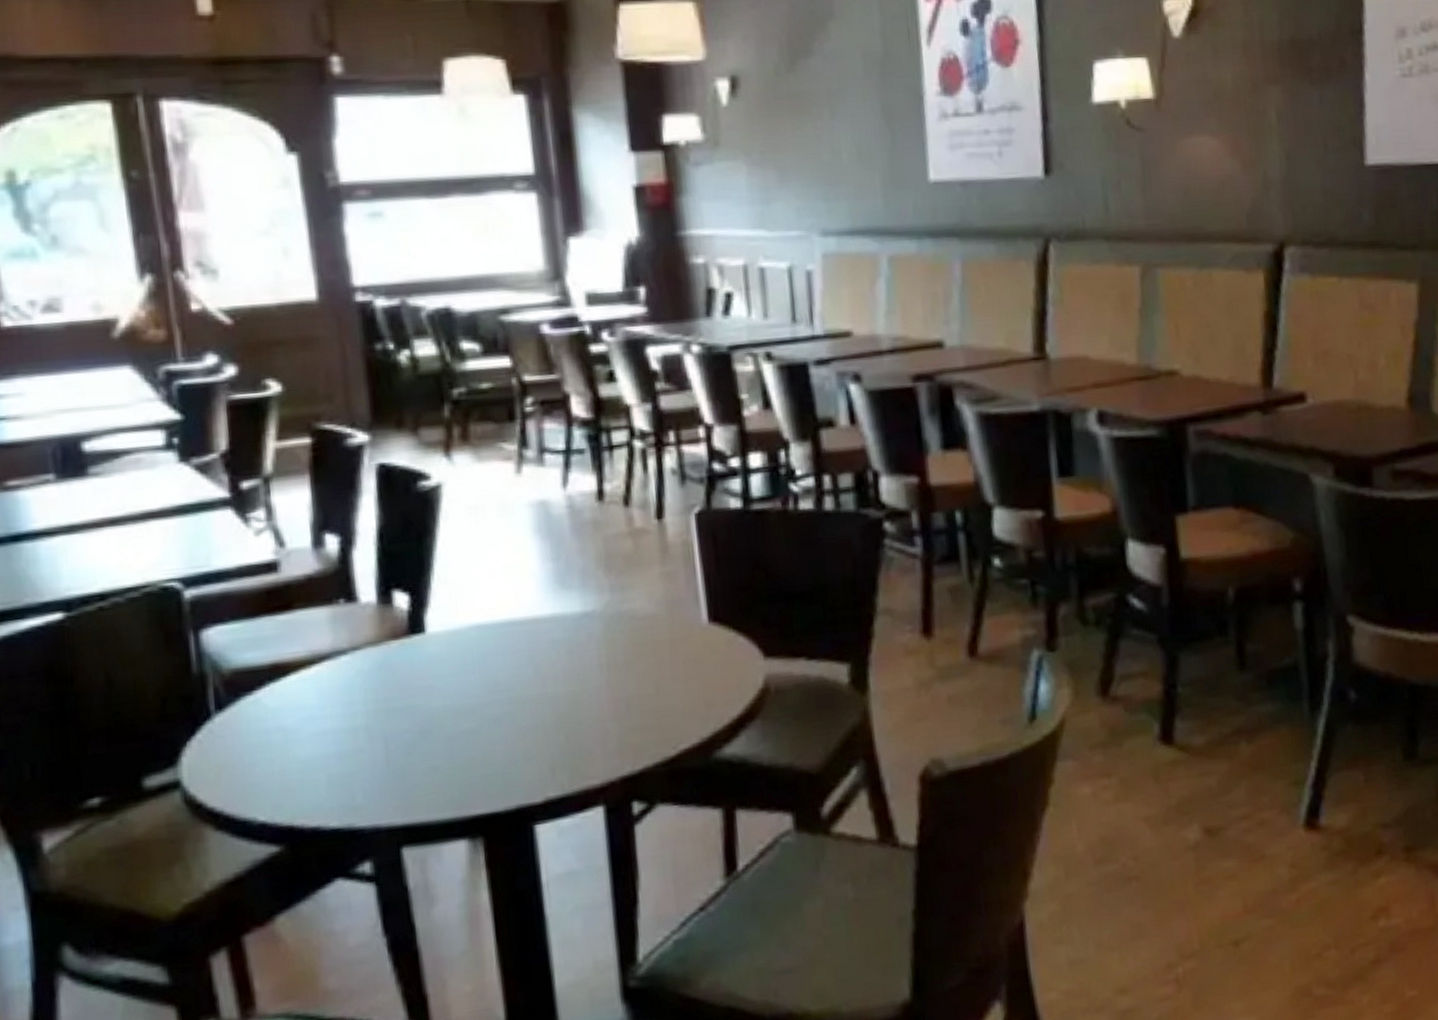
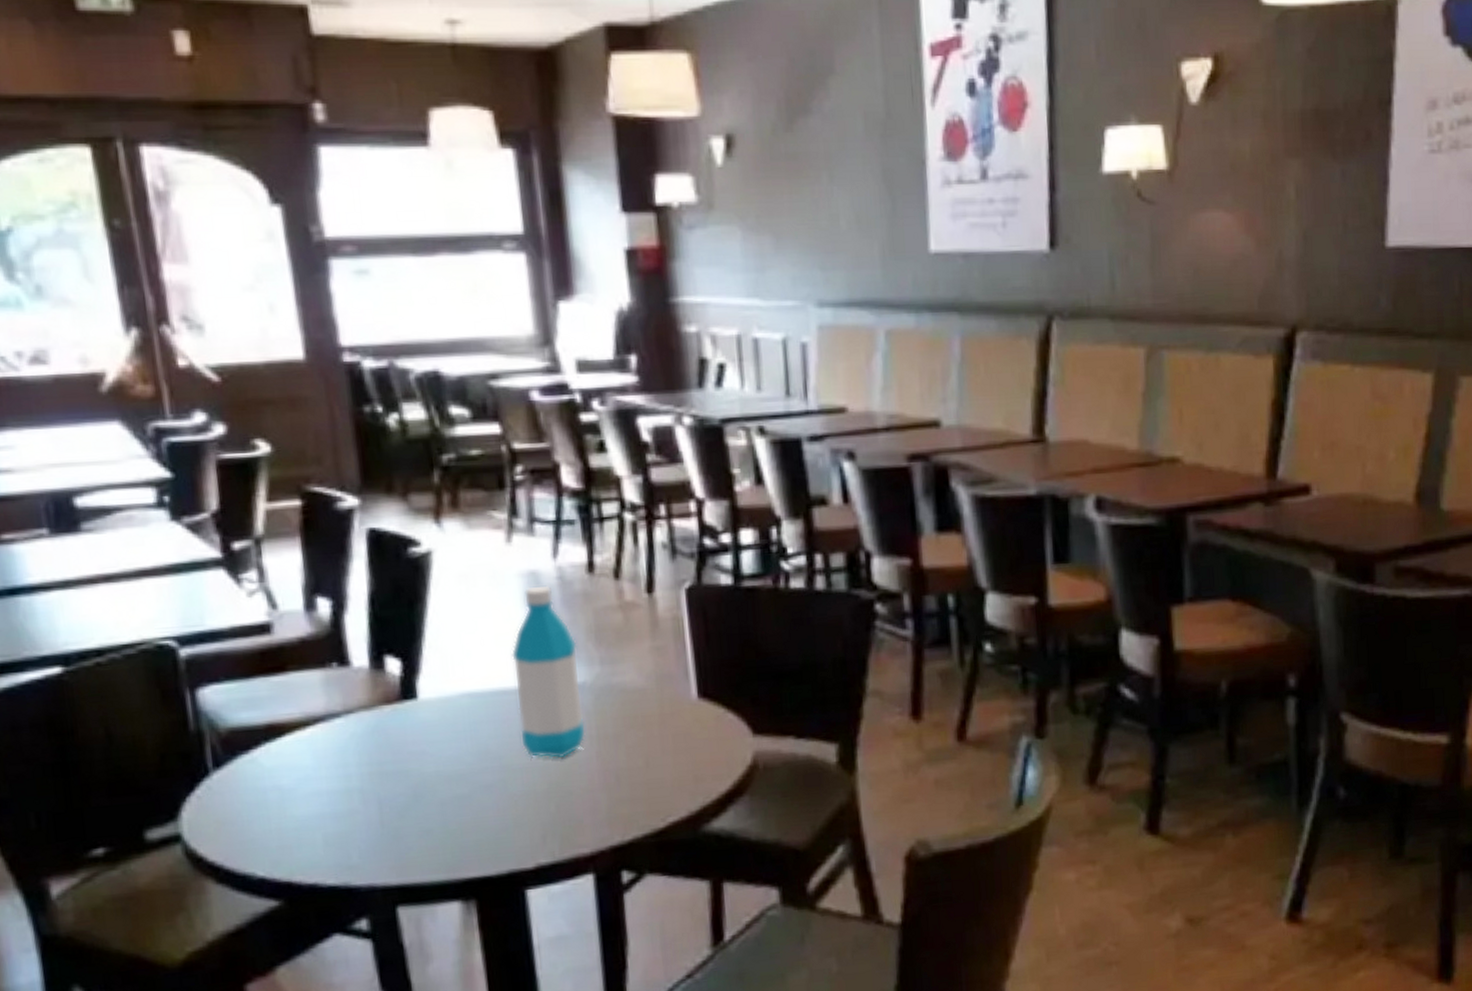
water bottle: none [520,514,596,689] -> present [510,584,587,759]

